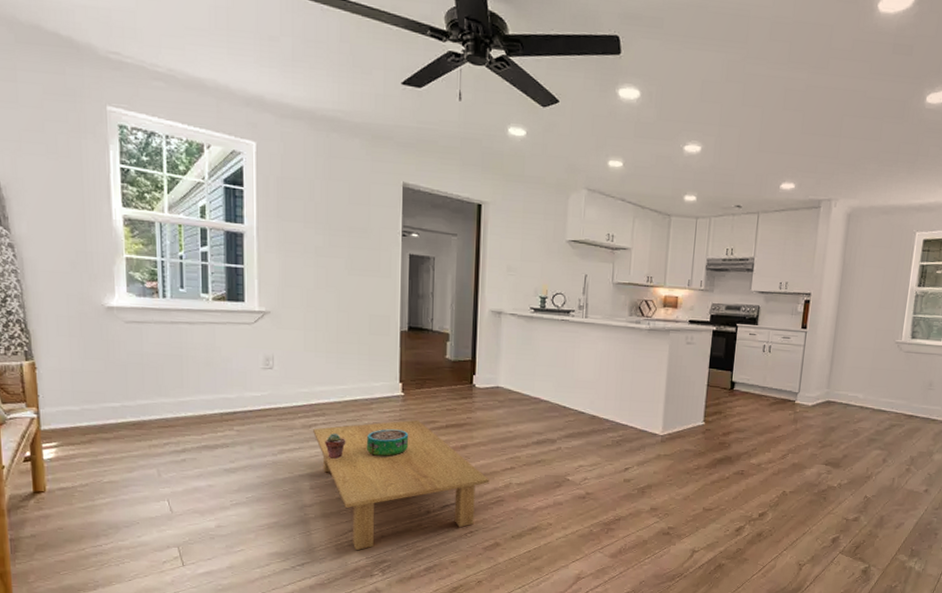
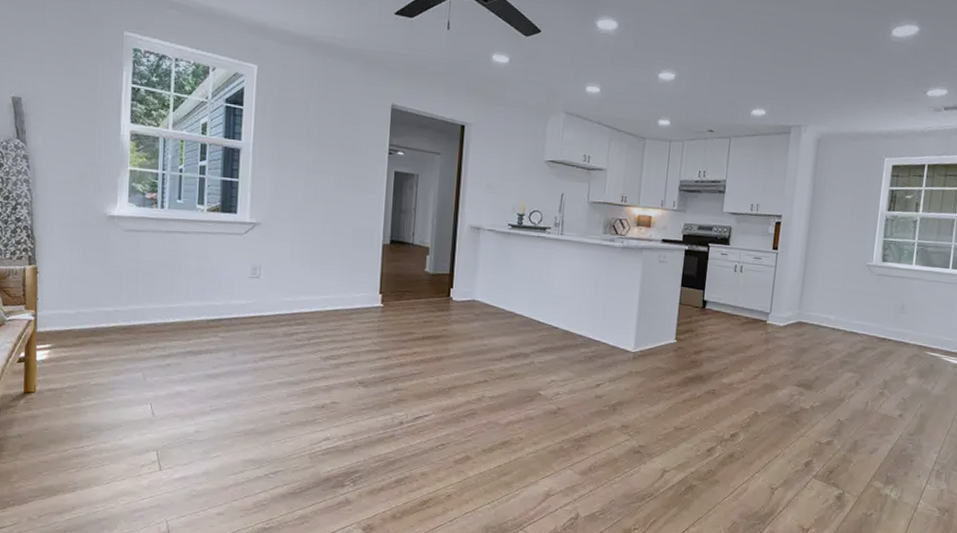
coffee table: present [313,419,489,551] -> none [294,330,463,460]
potted succulent: present [325,432,346,459] -> none [305,341,325,367]
decorative bowl: present [366,429,409,458] -> none [344,339,386,367]

